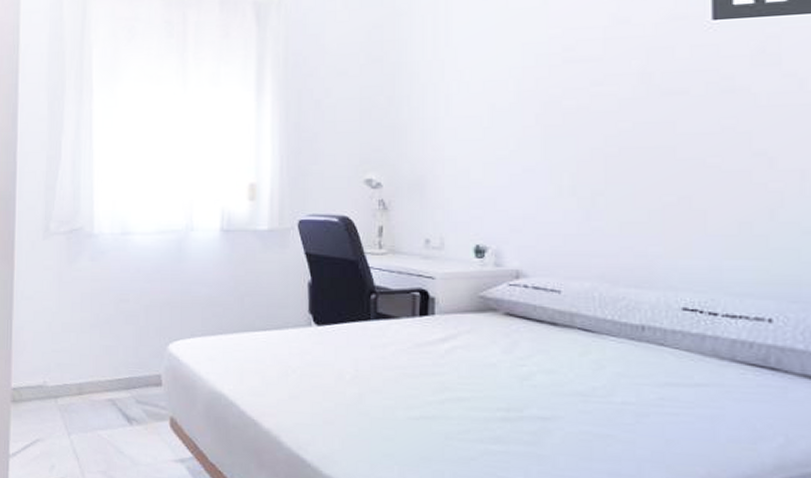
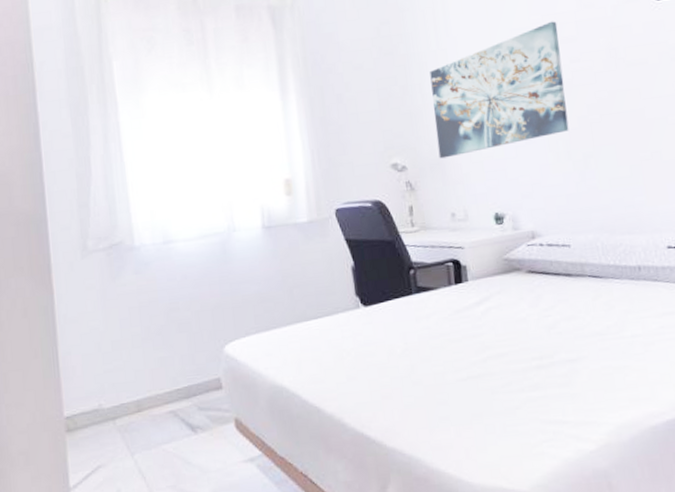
wall art: none [420,36,581,179] -> present [430,21,569,159]

